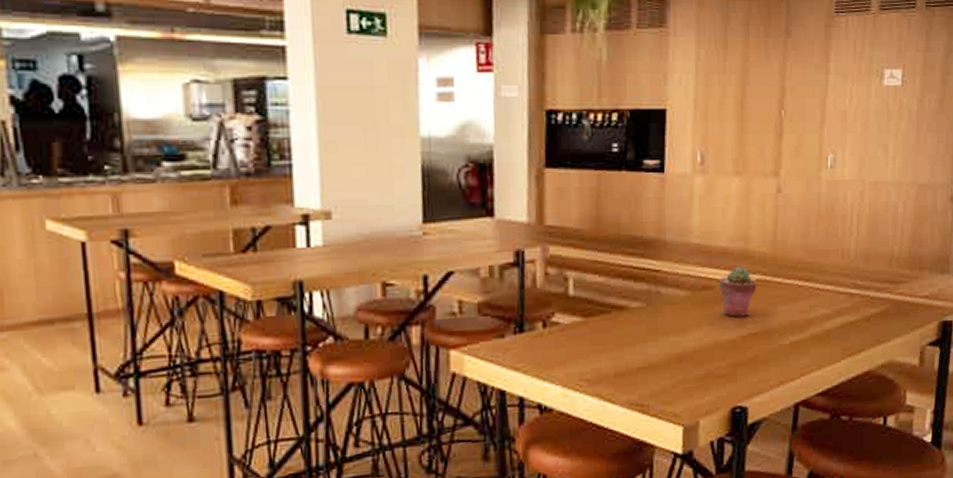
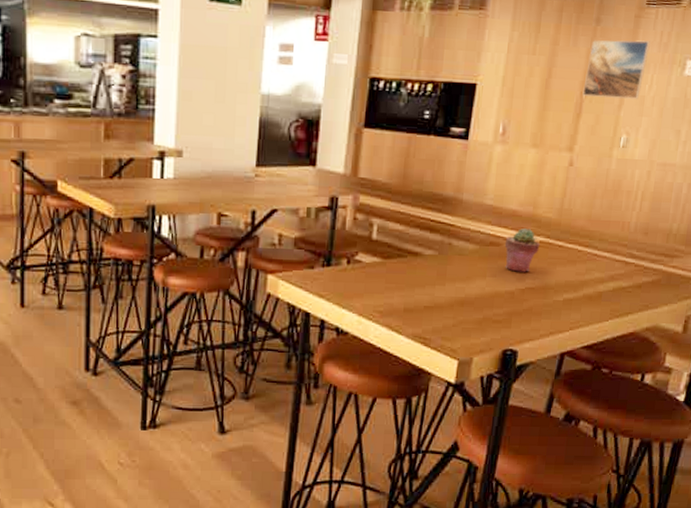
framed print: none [781,51,844,115] -> present [582,40,650,99]

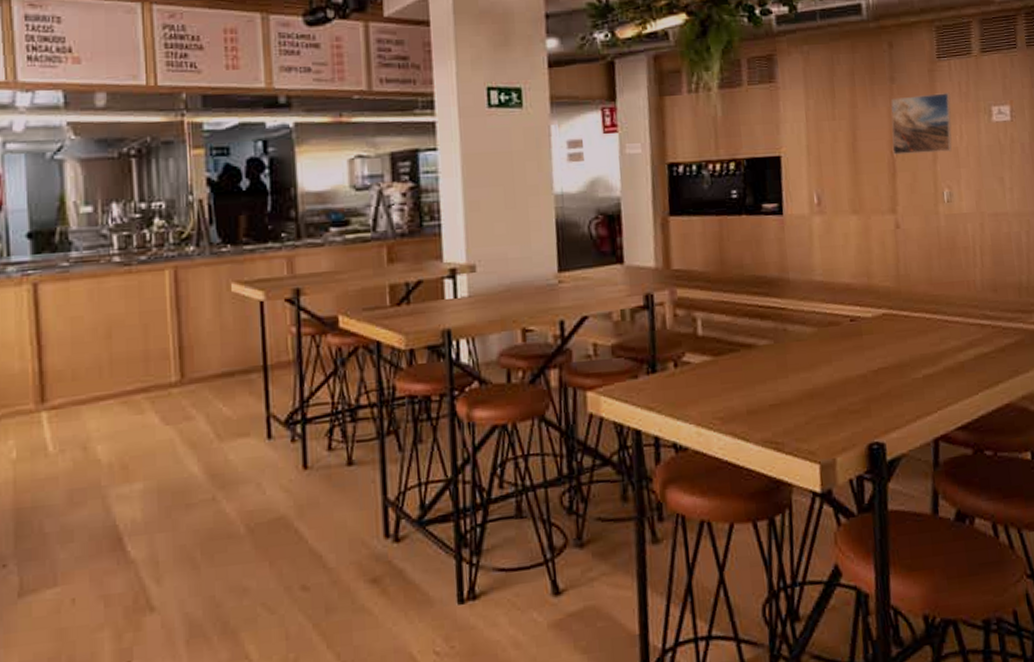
potted succulent: present [504,228,540,272] -> none [844,301,884,352]

